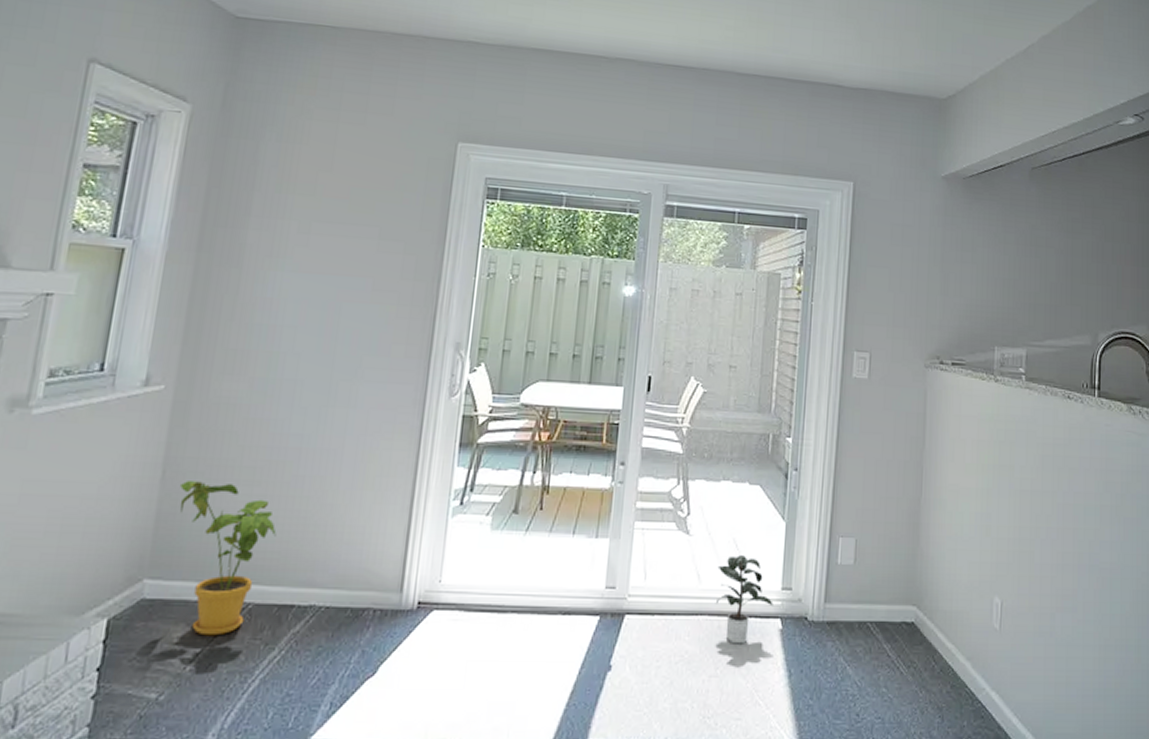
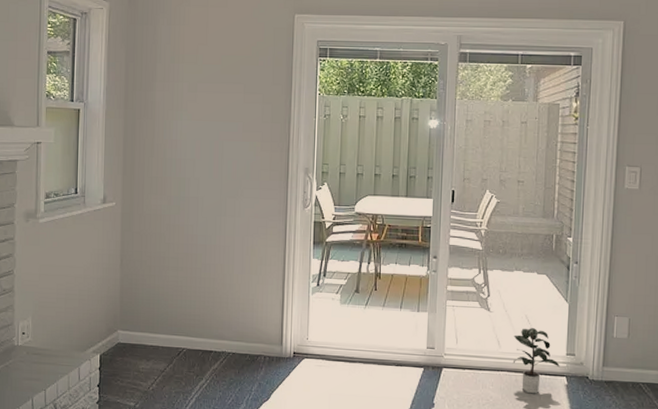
house plant: present [179,481,277,636] -> none [132,267,196,369]

